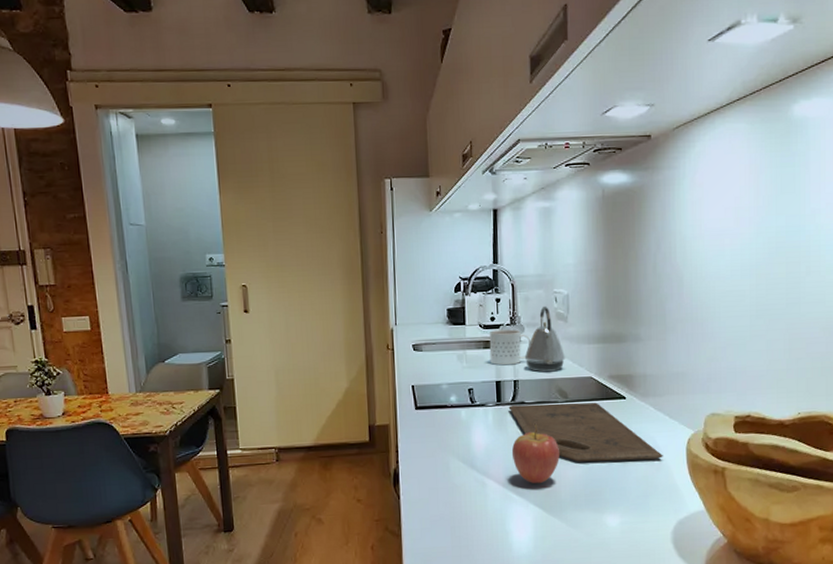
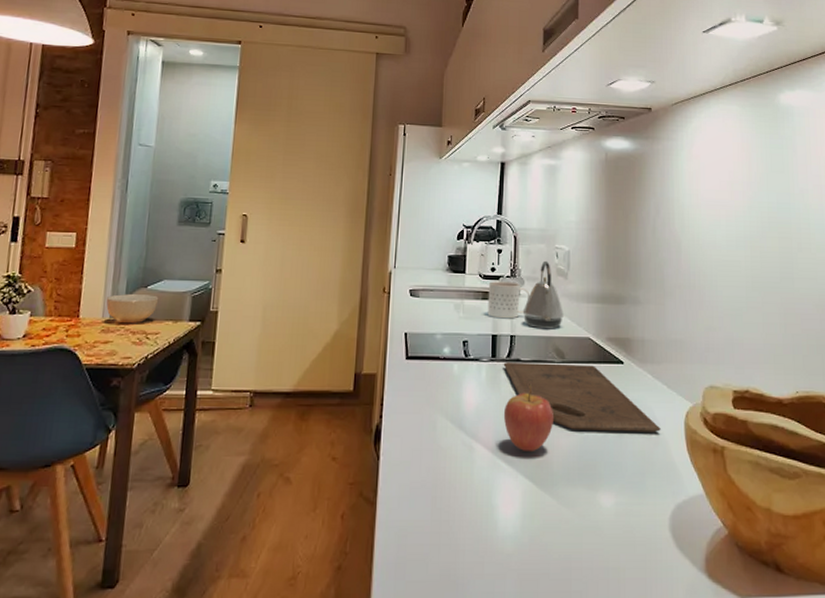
bowl: none [129,367,178,397] -> present [106,293,159,324]

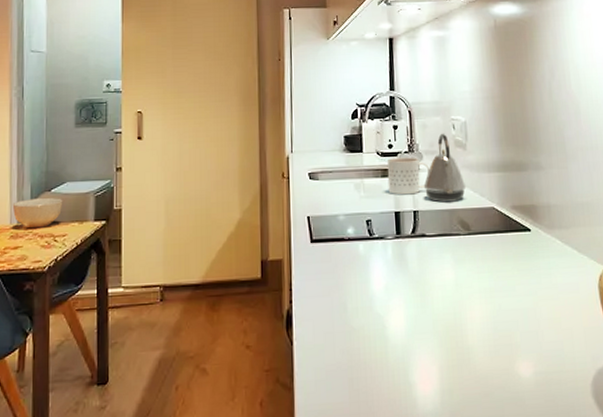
cutting board: present [503,361,661,432] -> none [408,235,575,302]
fruit: present [503,384,553,452] -> none [413,258,465,328]

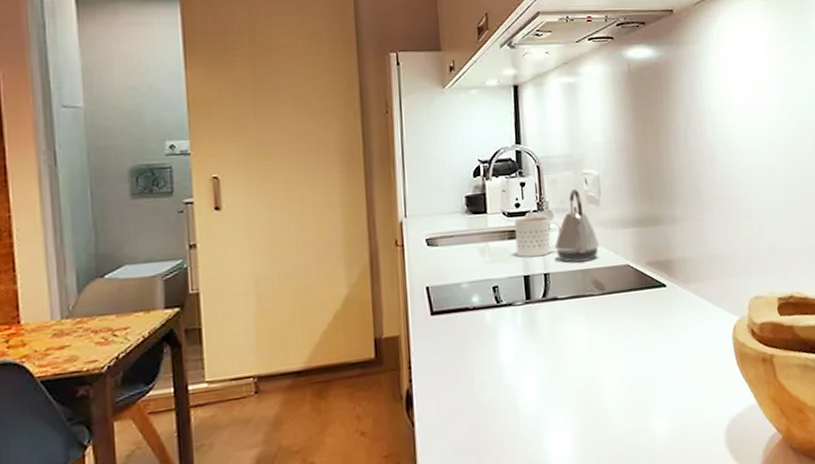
bowl: present [12,197,63,229] -> none [52,284,122,324]

